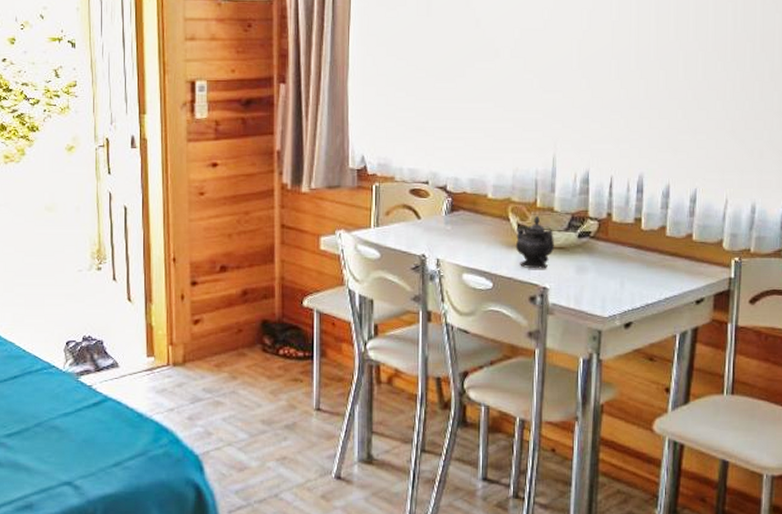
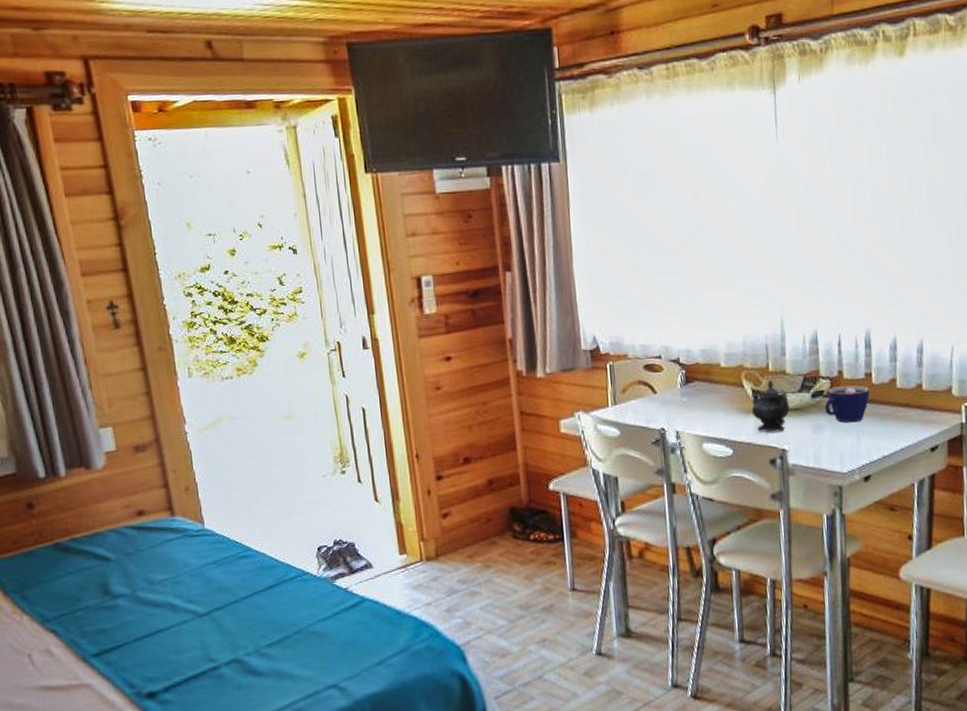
cup: none [590,229,638,267] -> present [824,385,870,423]

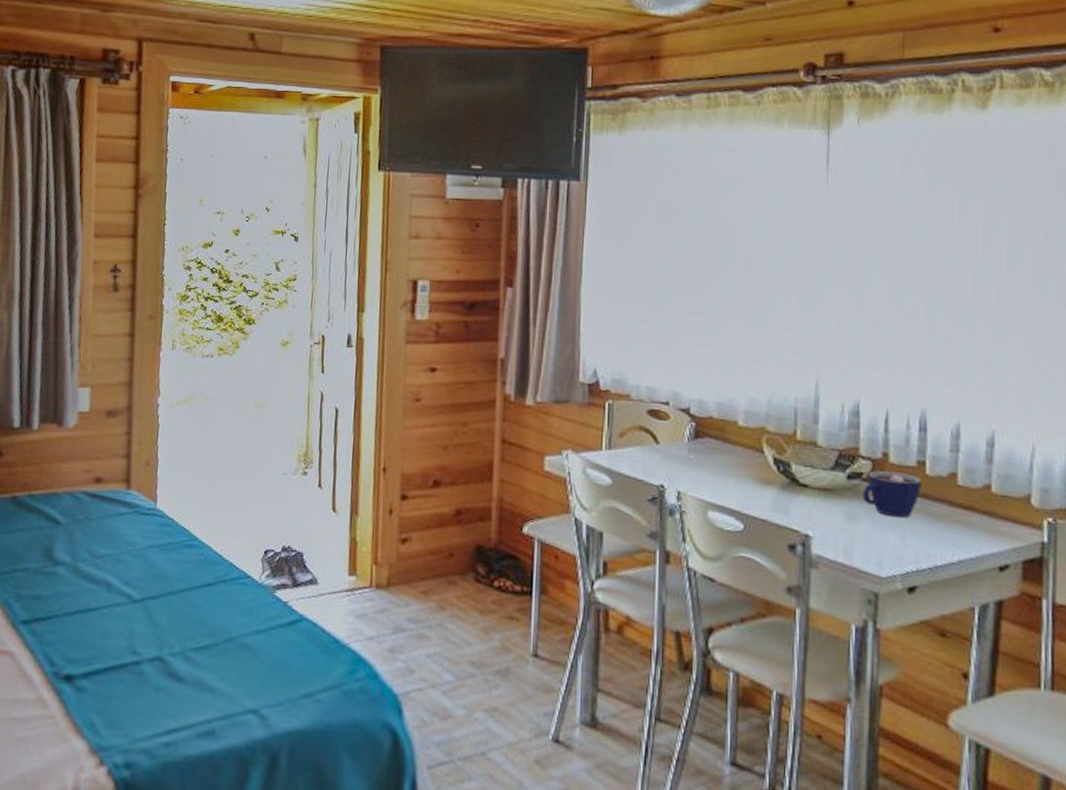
teapot: present [751,379,790,433] -> none [771,449,819,513]

